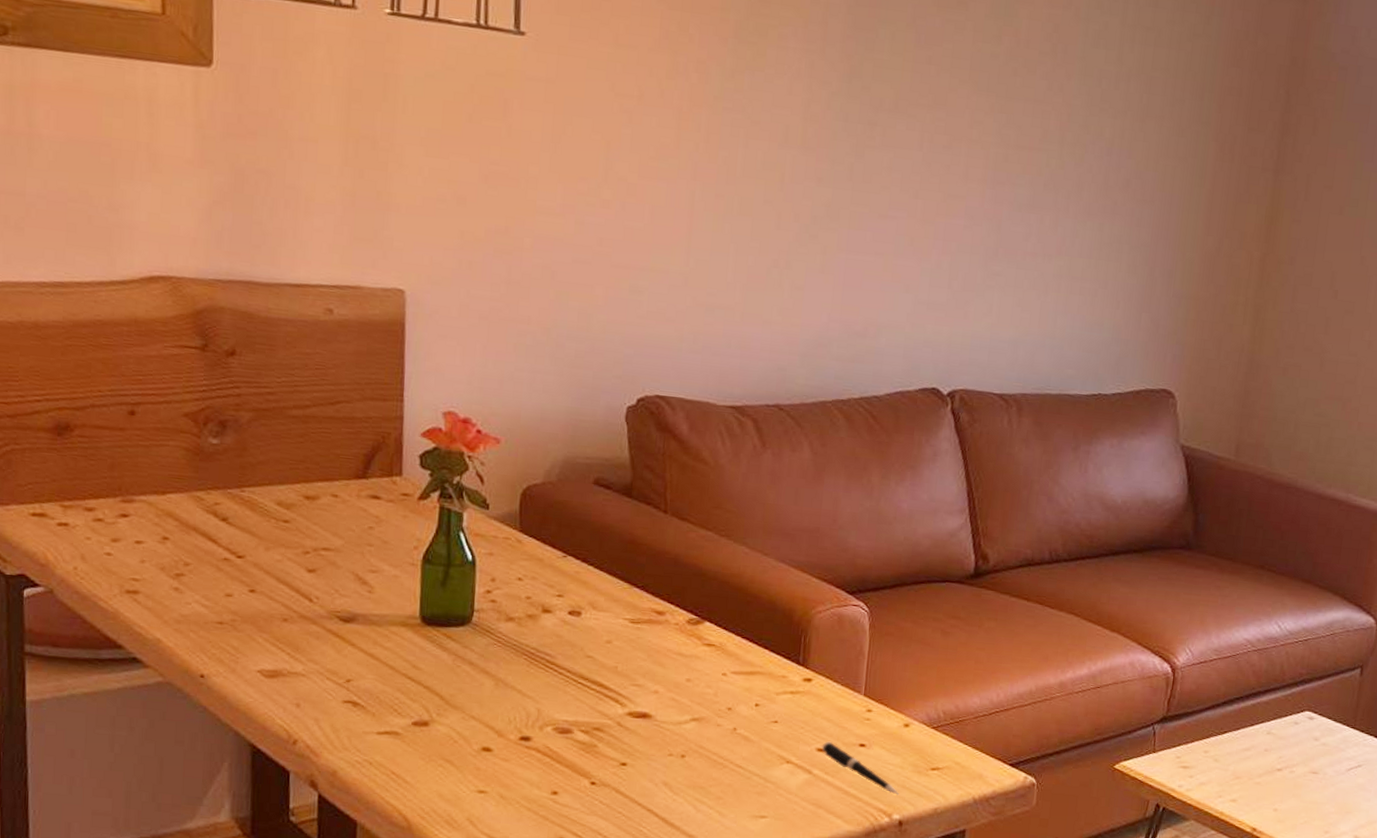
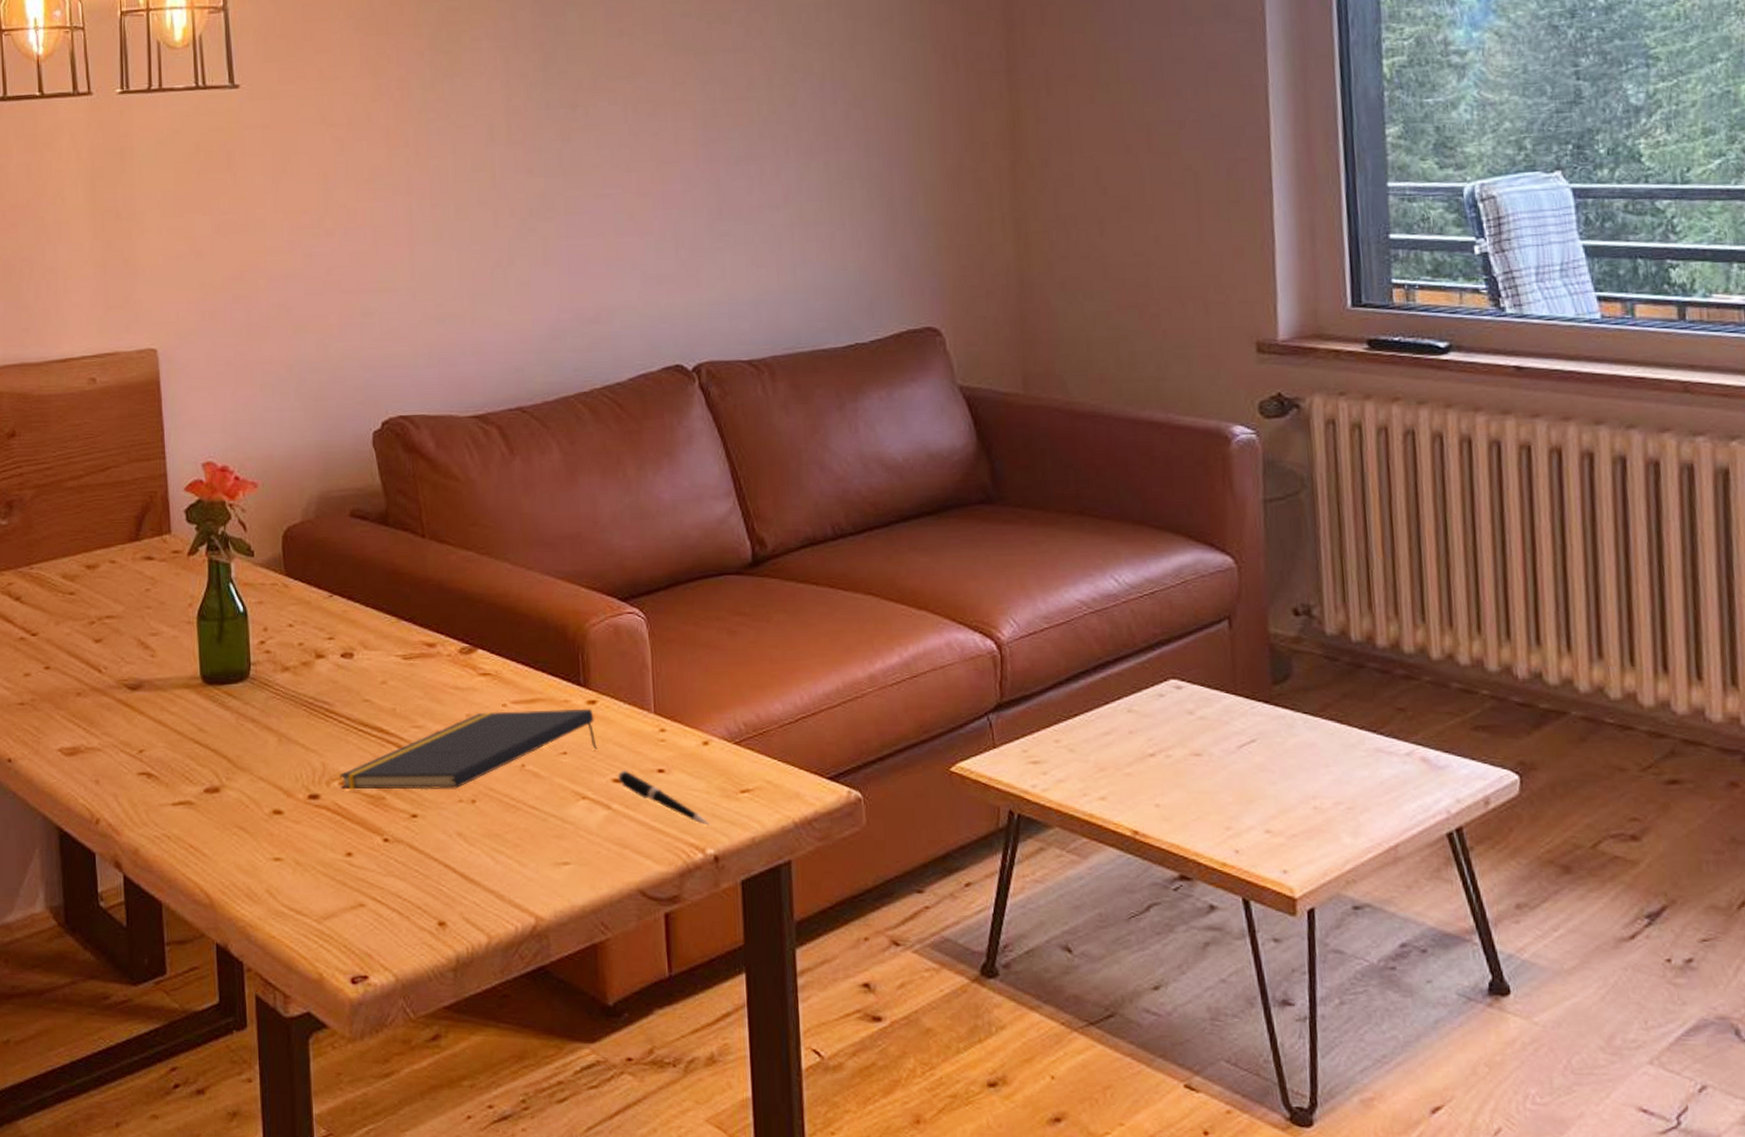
notepad: none [554,678,808,744] -> present [339,708,597,791]

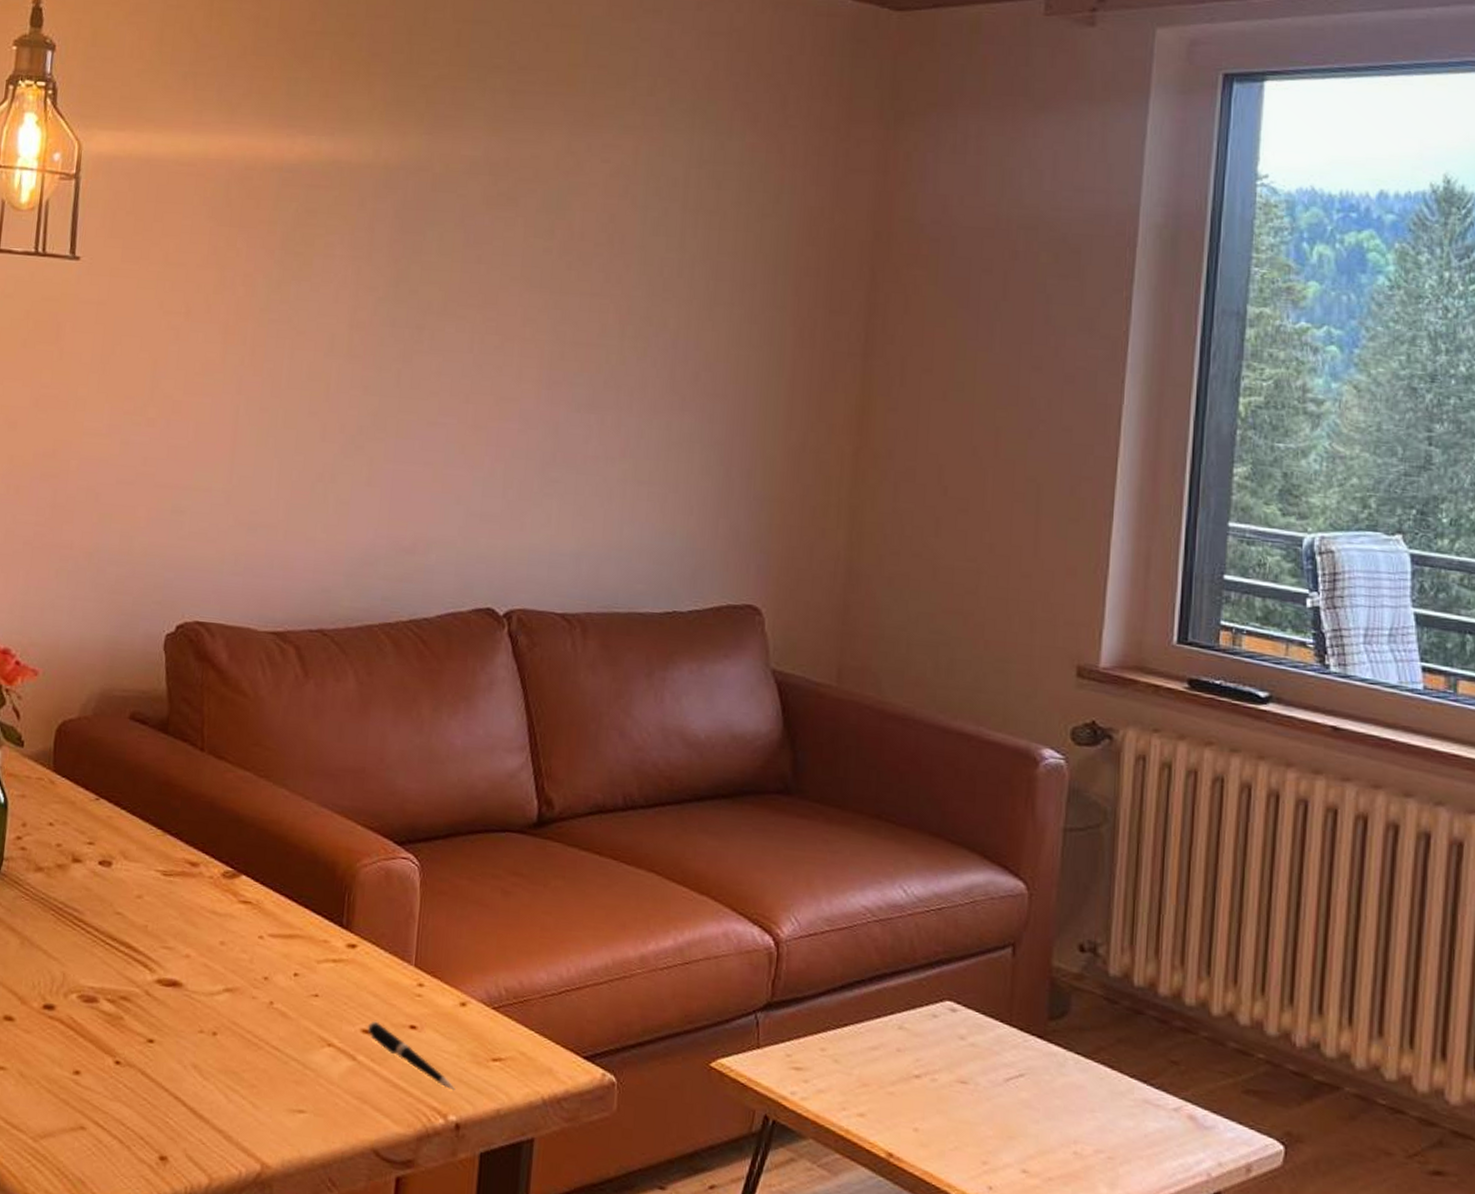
notepad: present [339,708,597,791] -> none [79,941,352,1019]

